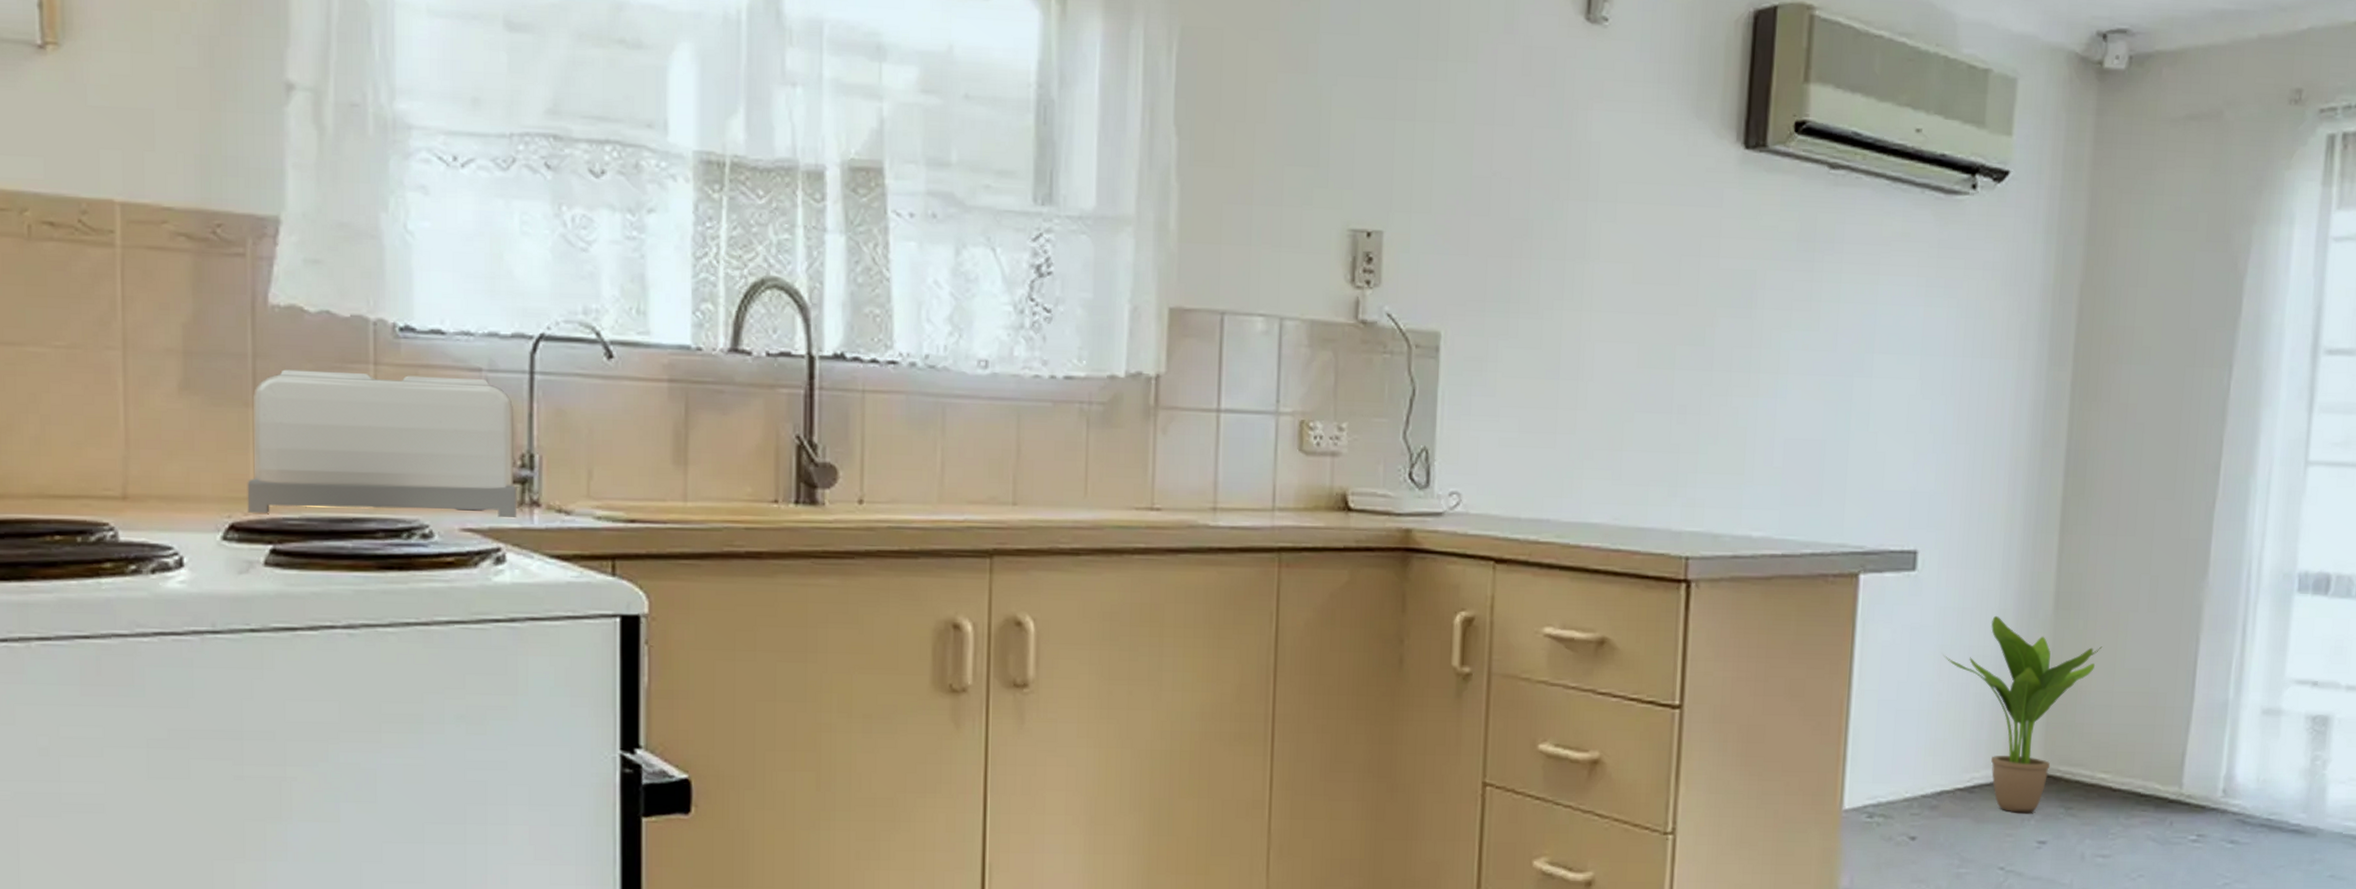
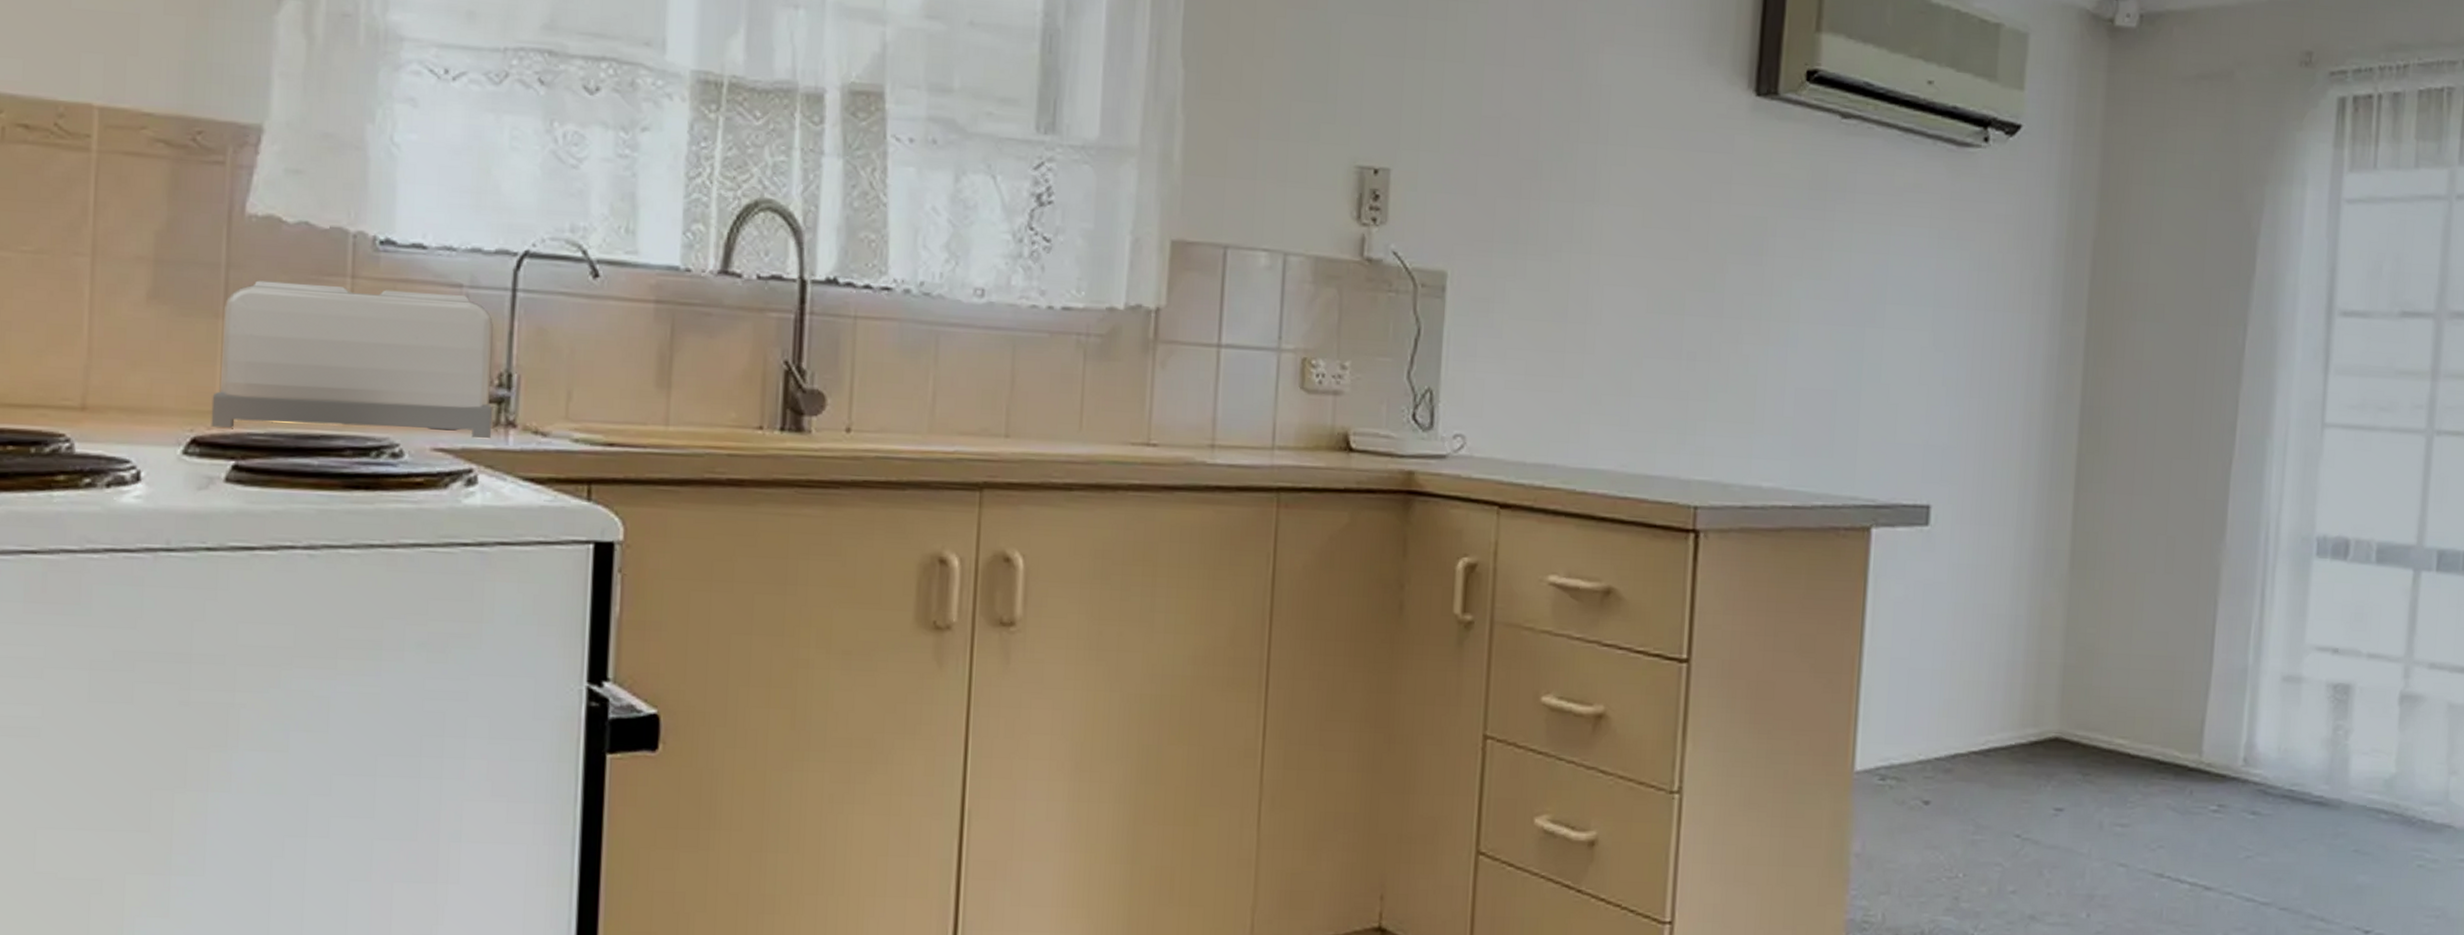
potted plant: present [1943,615,2103,813] -> none [1956,573,2119,779]

